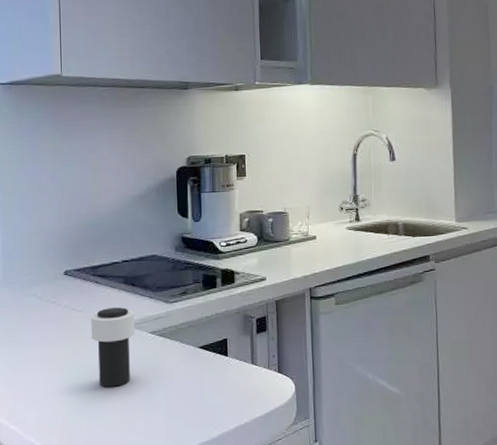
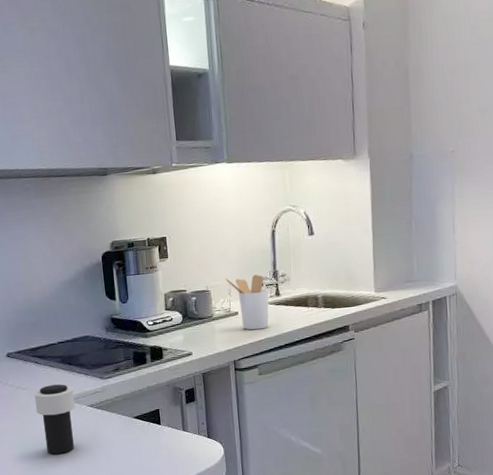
utensil holder: none [304,198,349,256] -> present [225,274,269,330]

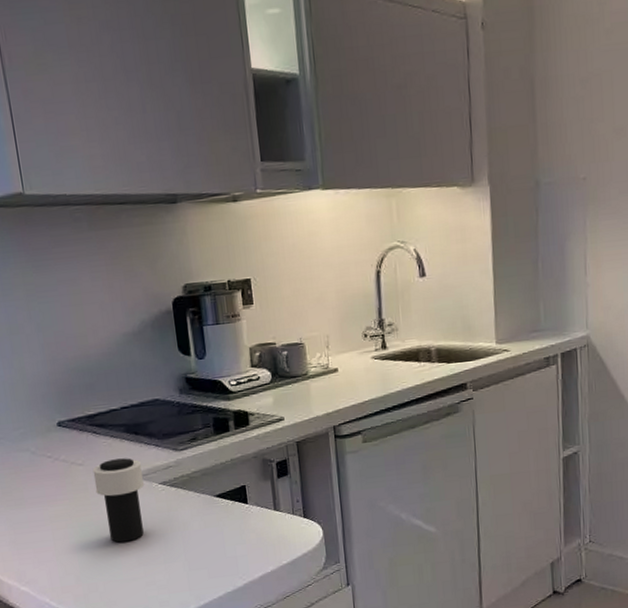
utensil holder: present [225,274,269,330] -> none [322,323,374,390]

